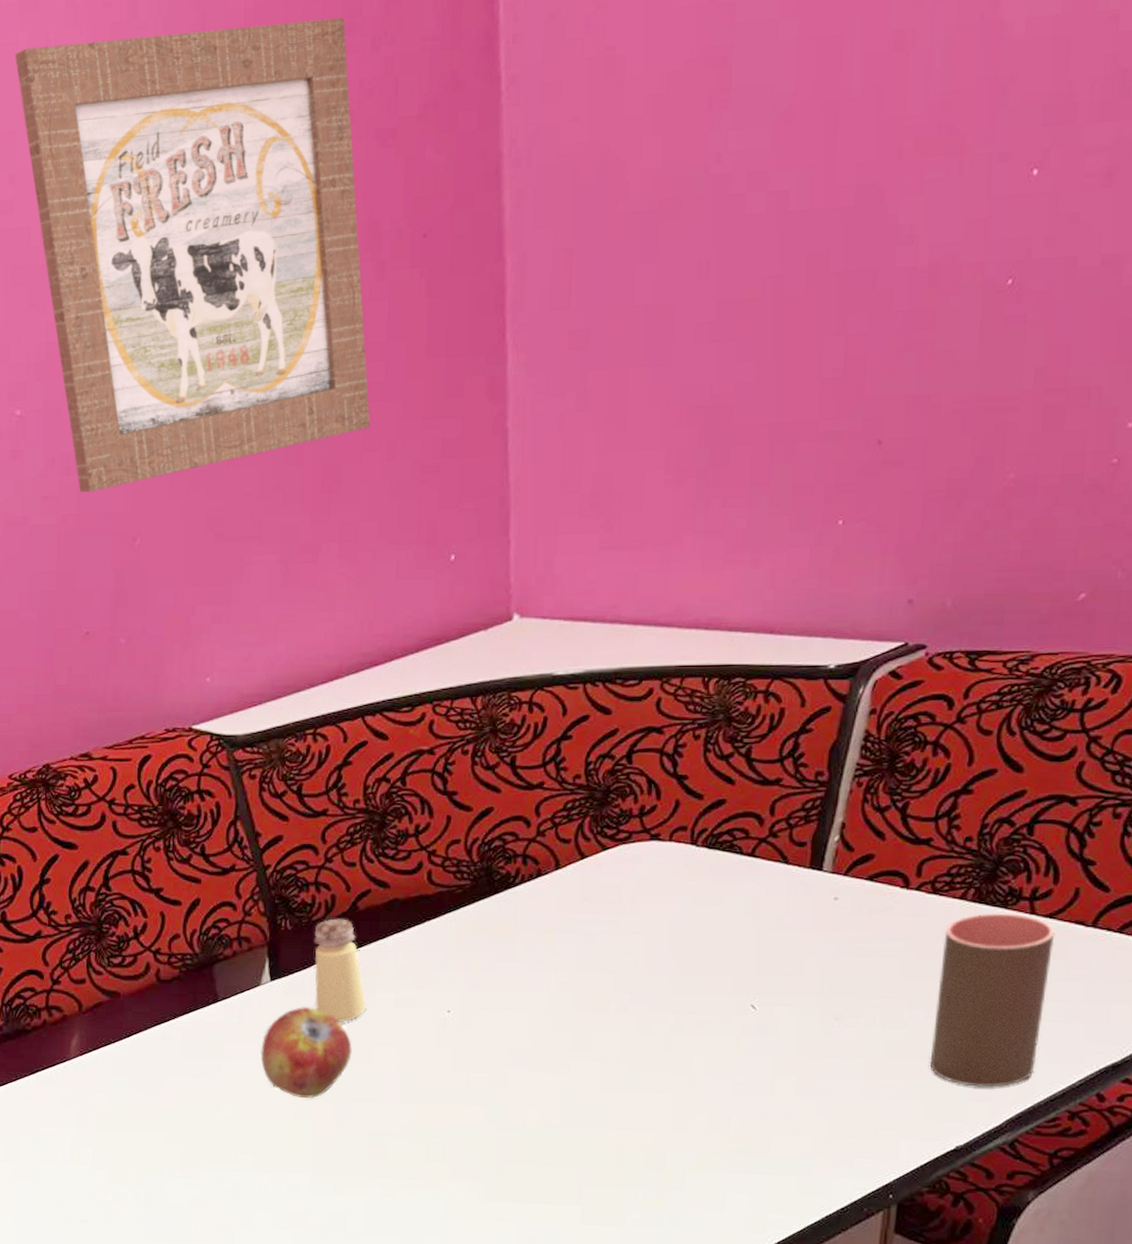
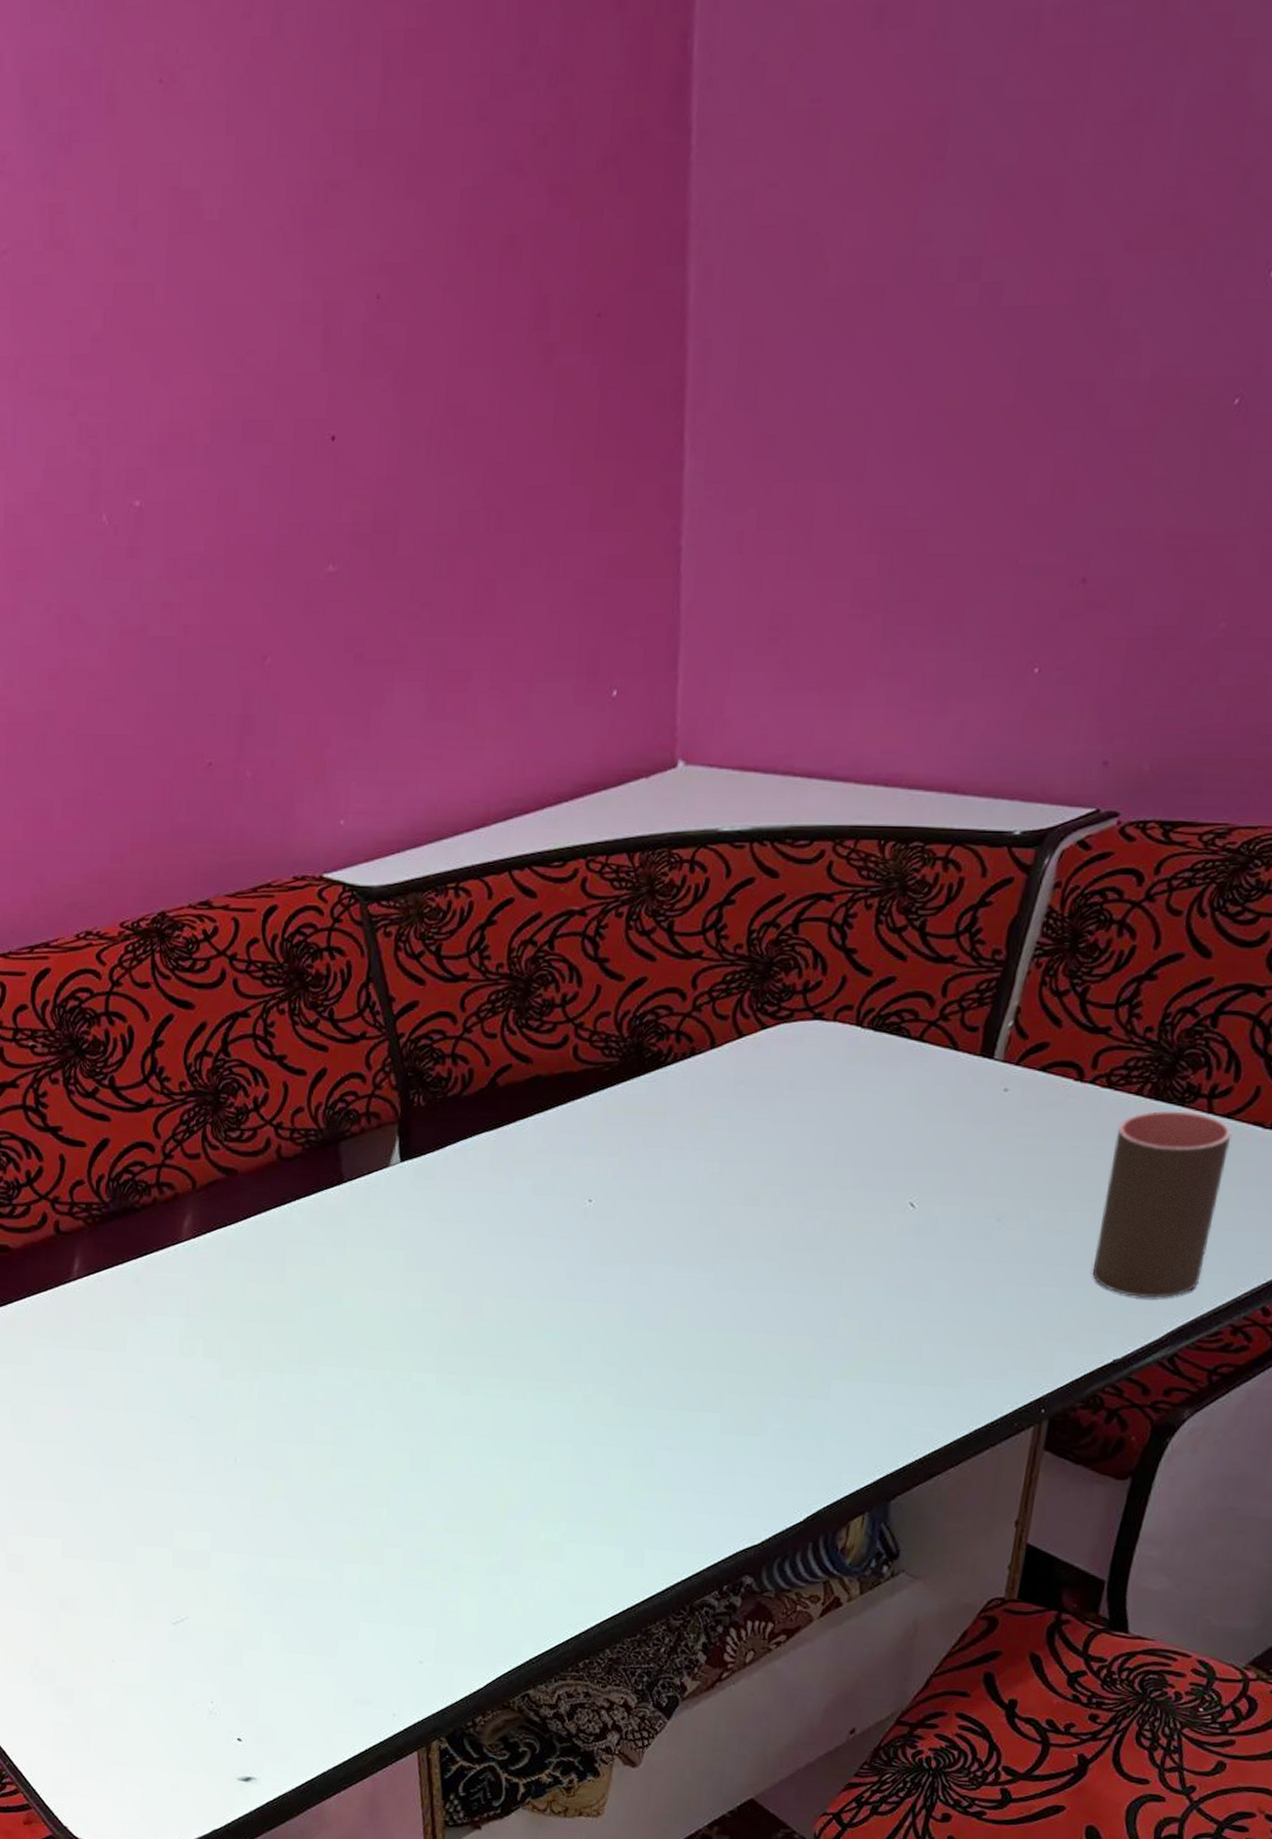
wall art: present [14,18,371,493] -> none [140,46,531,601]
fruit: present [260,1006,353,1099] -> none [387,1190,486,1292]
saltshaker: present [314,918,366,1022] -> none [448,1095,502,1209]

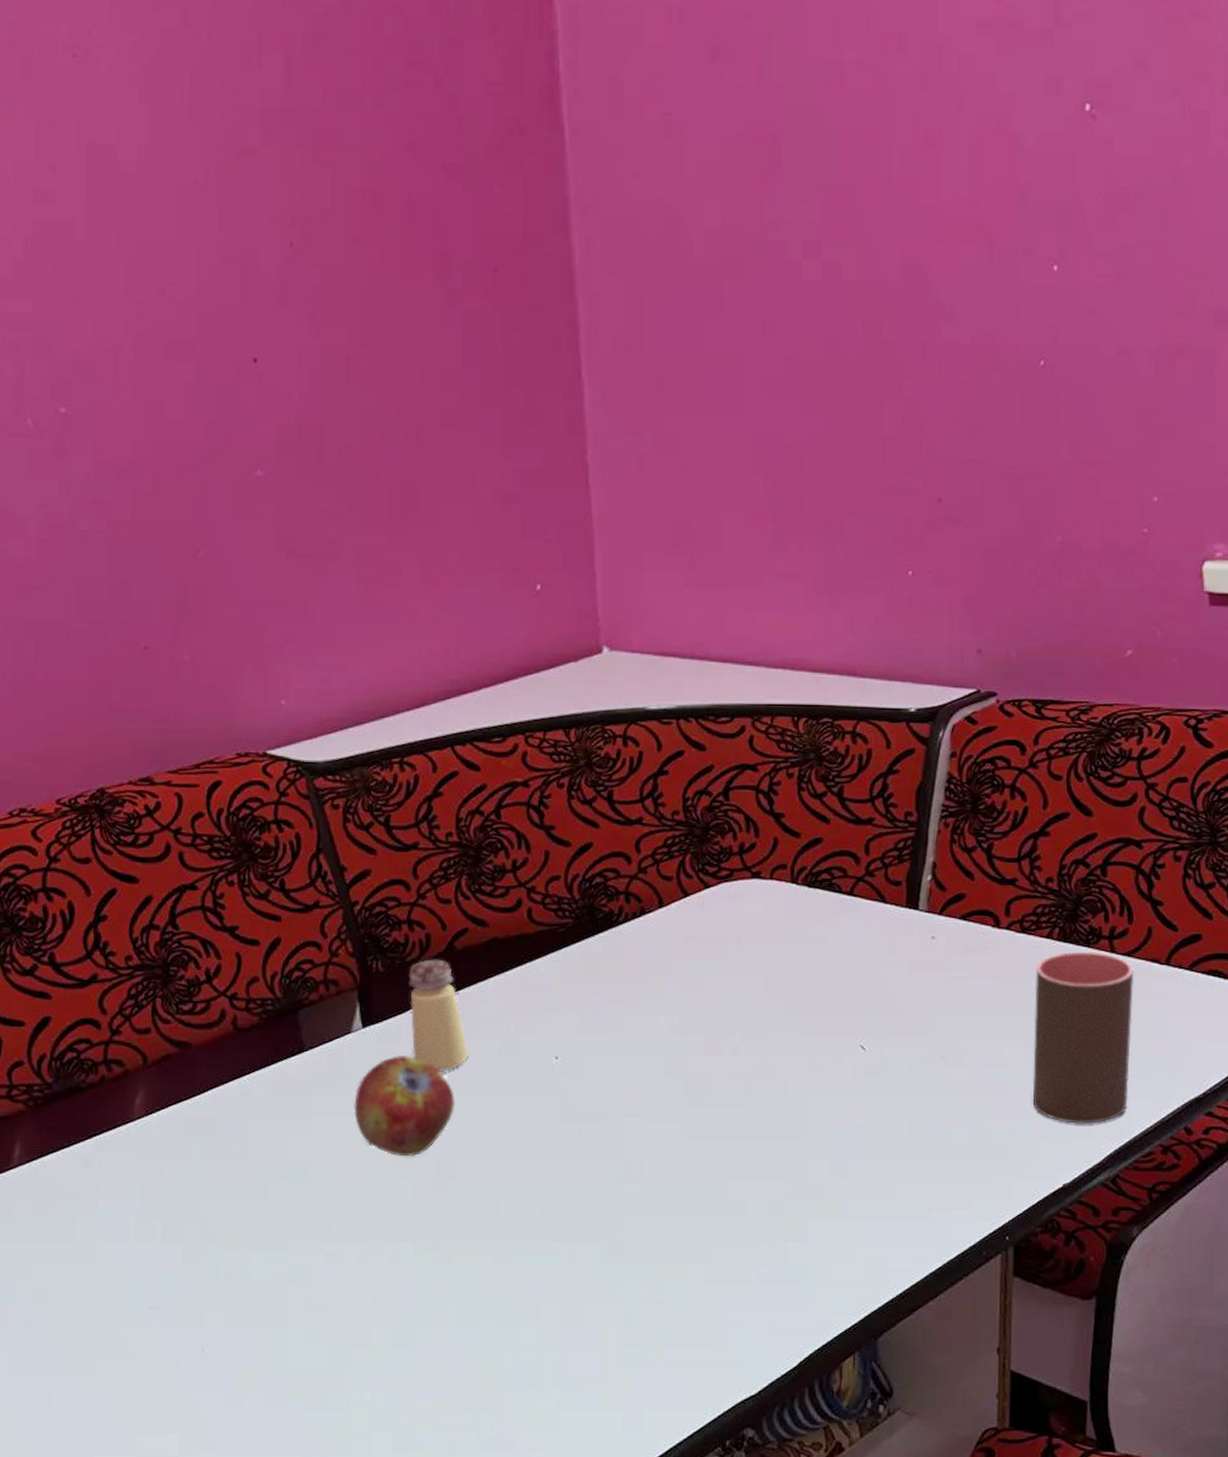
fruit: none [387,1190,486,1292] -> present [354,1054,456,1157]
saltshaker: none [448,1095,502,1209] -> present [409,959,468,1071]

